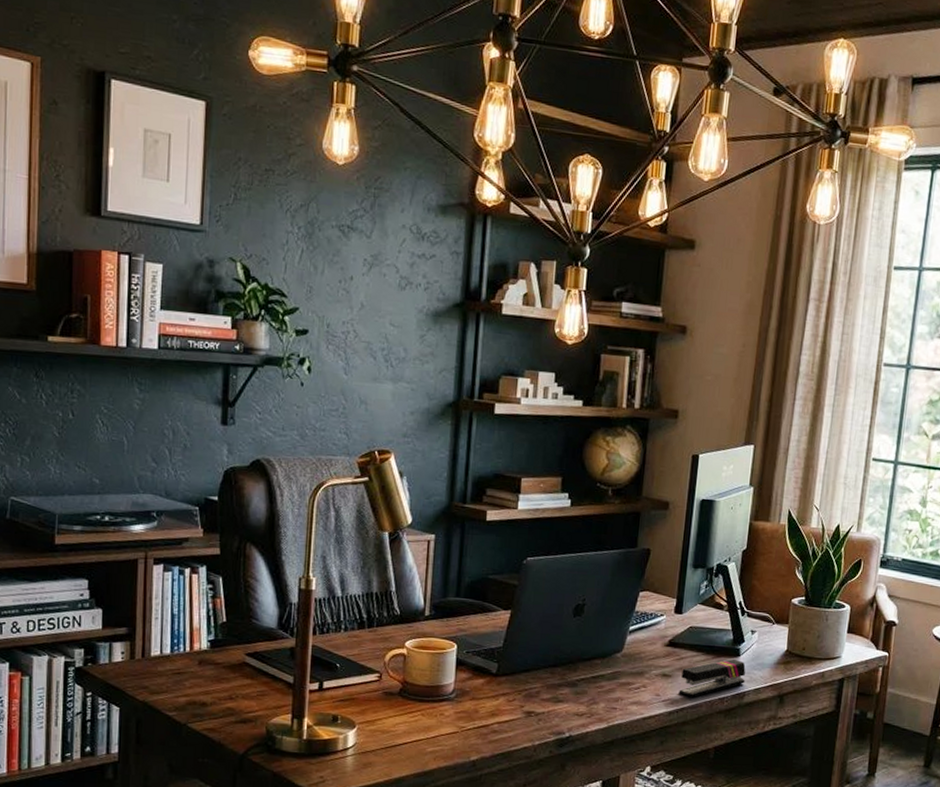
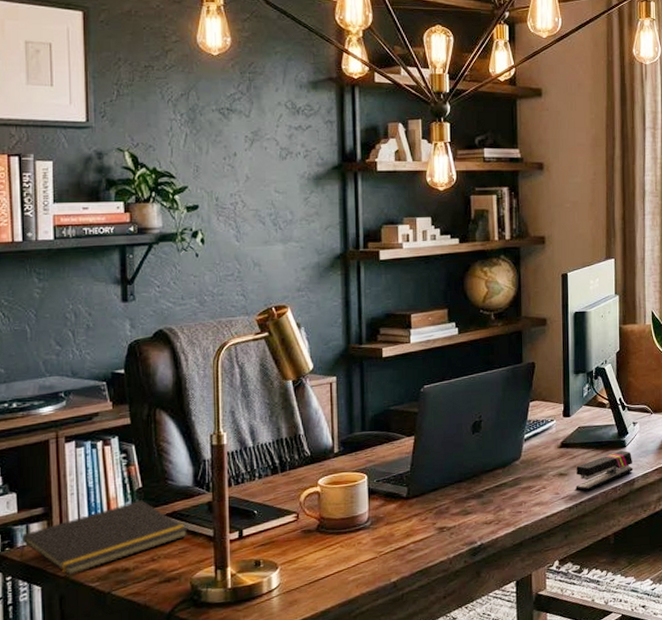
notepad: none [101,635,269,701] -> present [20,500,189,576]

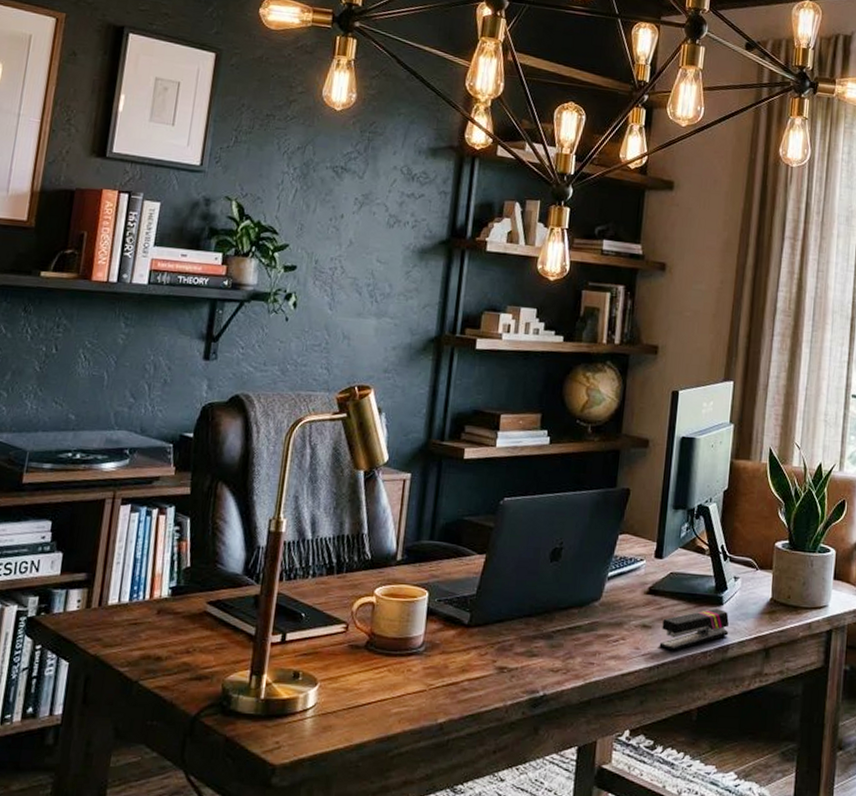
notepad: present [20,500,189,576] -> none [53,581,230,655]

